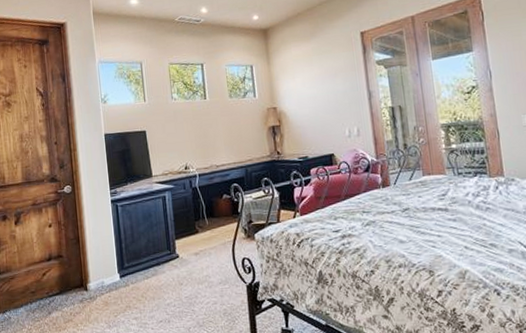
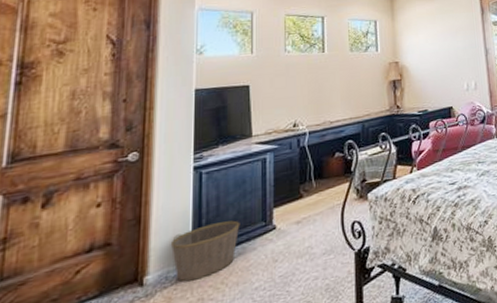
basket: none [103,247,151,292] -> present [171,220,240,282]

